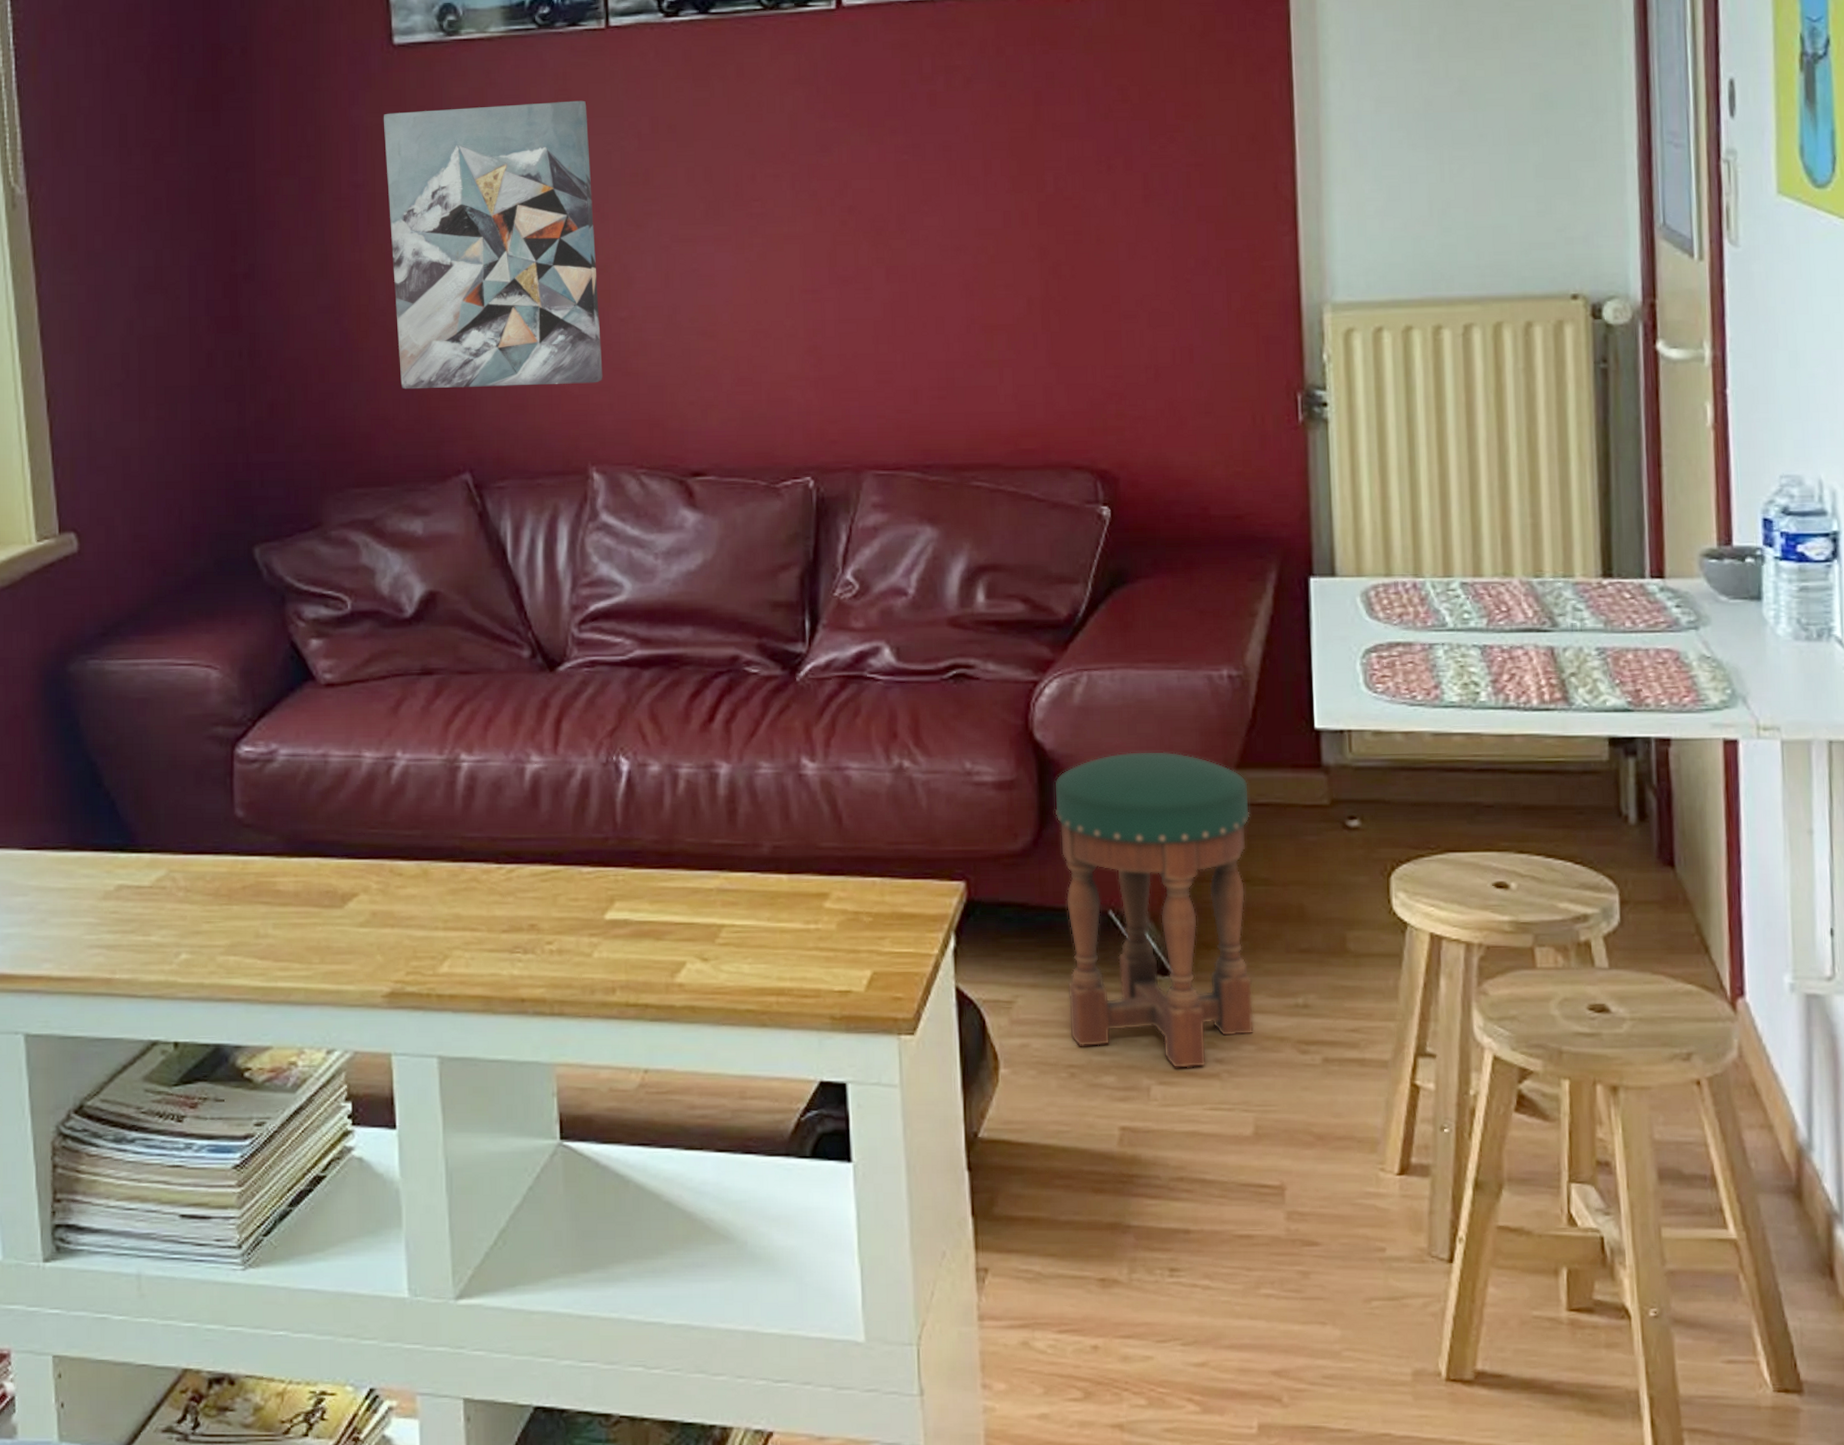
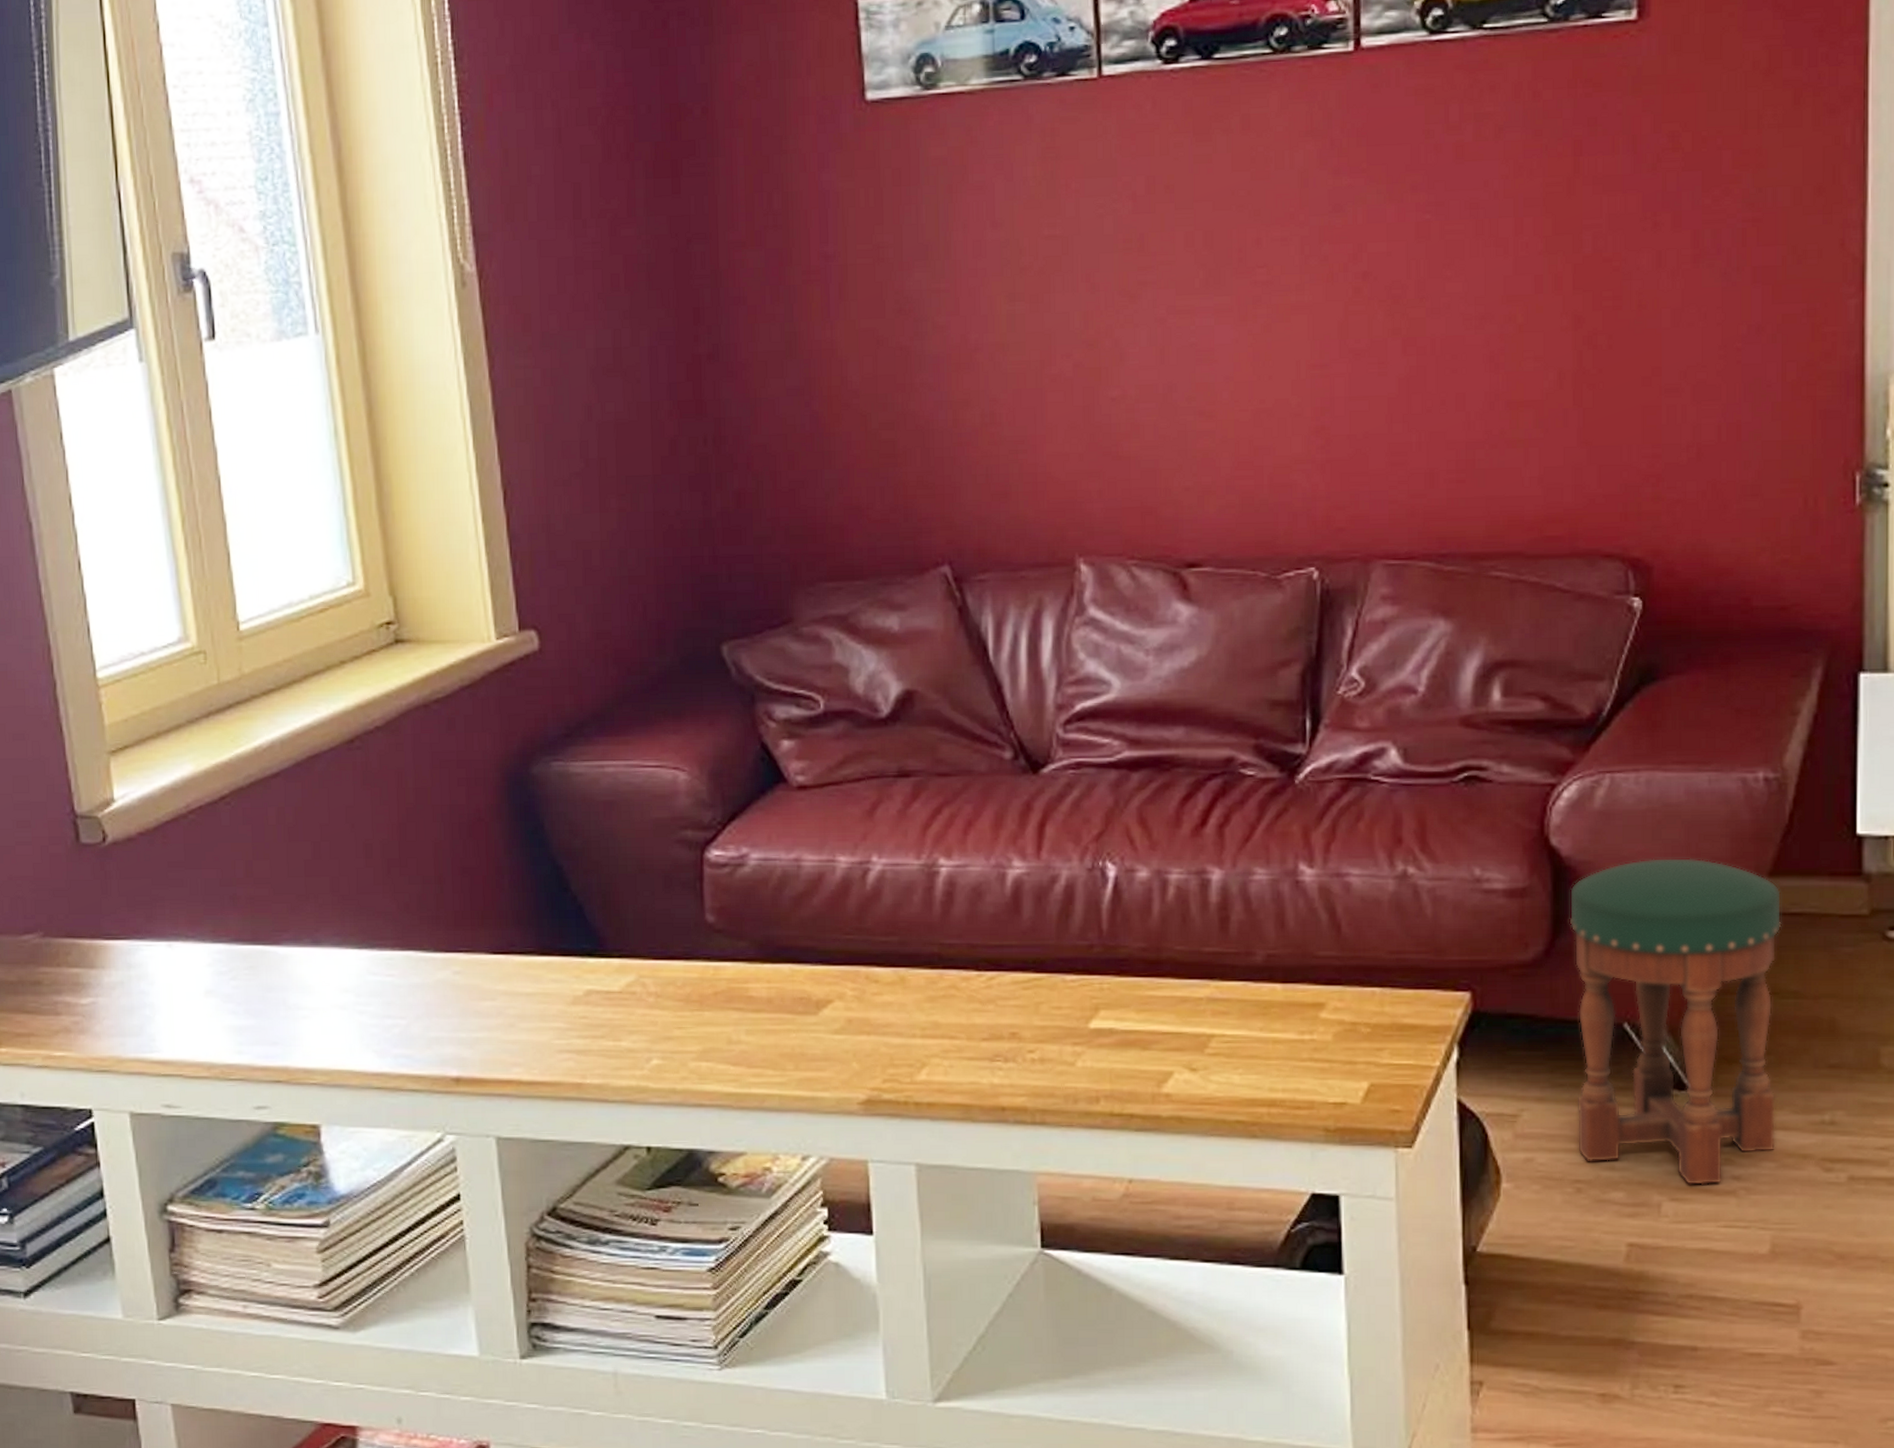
wall art: present [383,100,603,390] -> none [855,159,1092,477]

